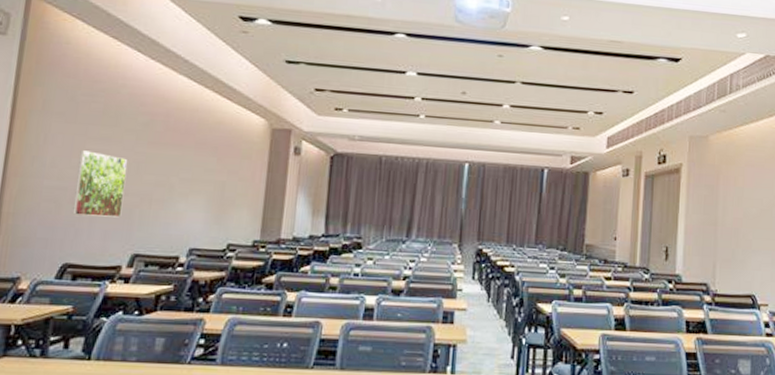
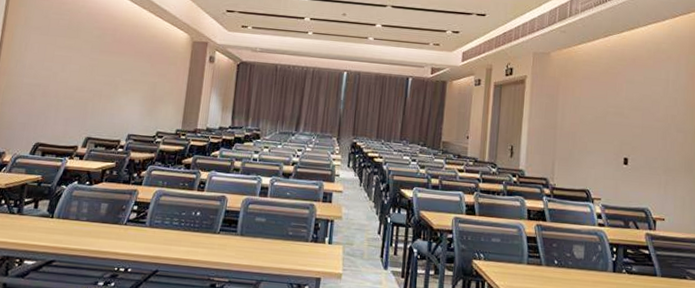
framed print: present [72,150,128,218] -> none [43,56,85,109]

